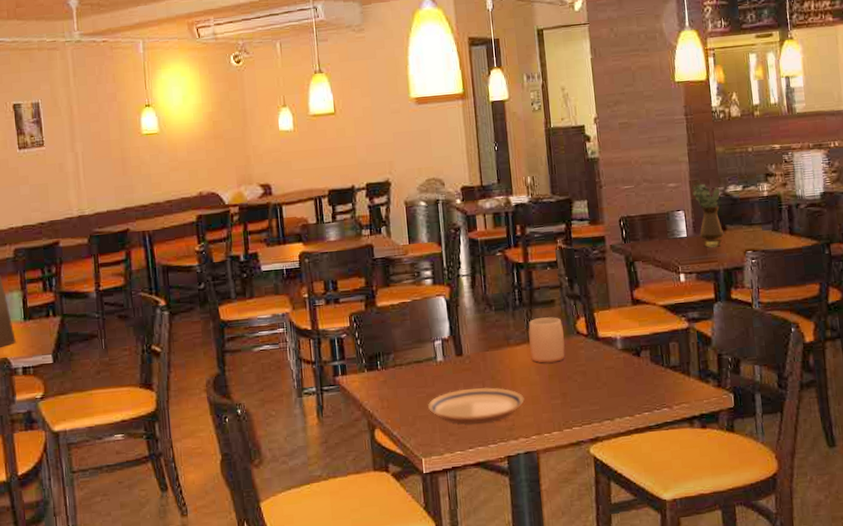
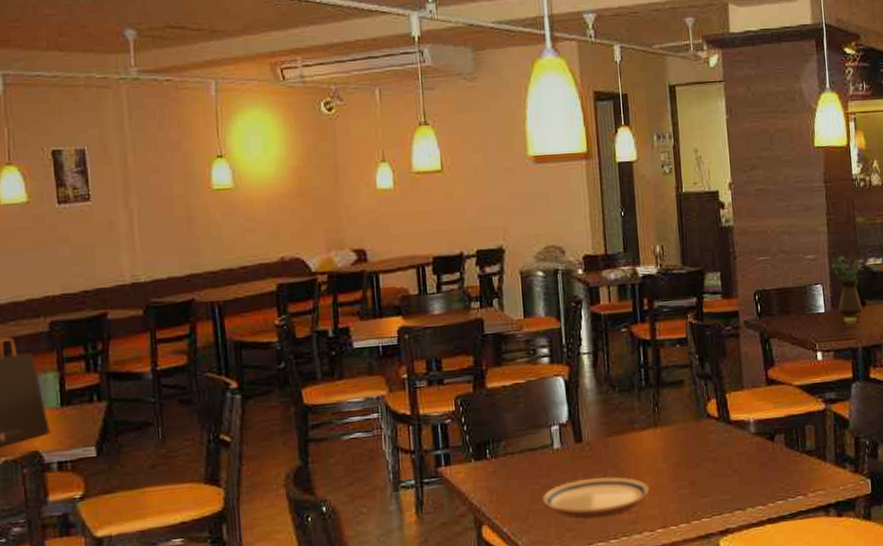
mug: present [528,317,565,363] -> none [655,398,695,450]

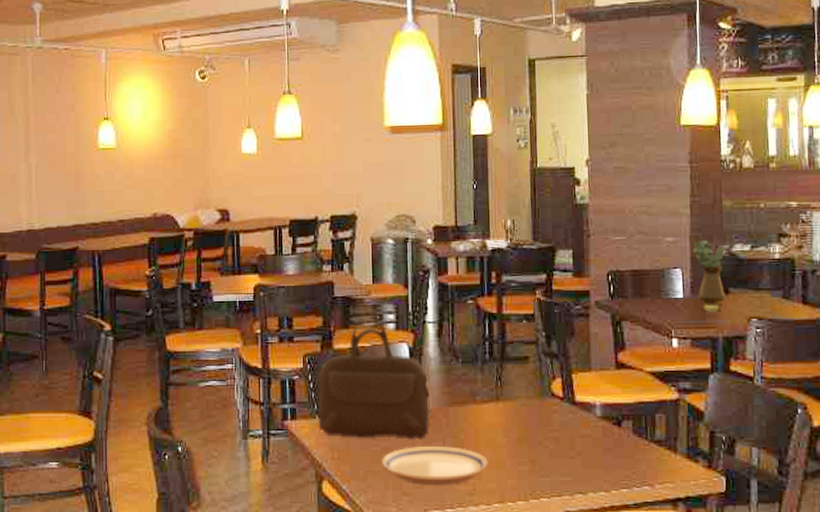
handbag: none [470,350,590,478] -> present [316,315,430,439]

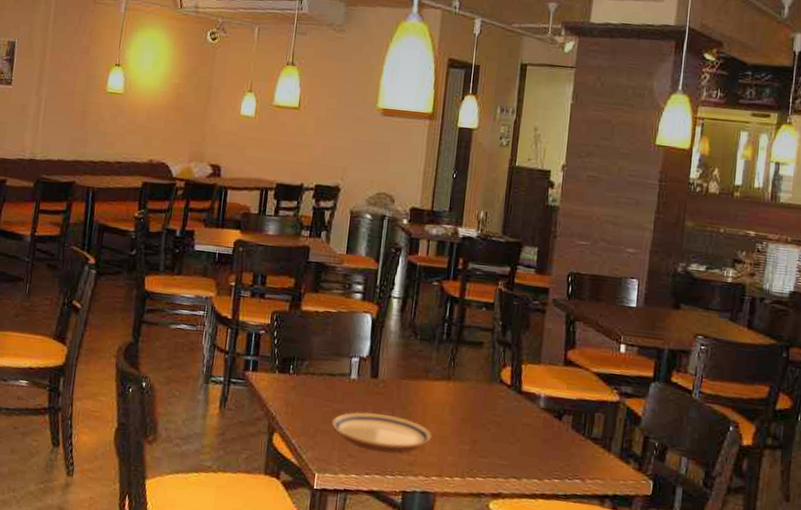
handbag: present [316,315,430,439] -> none [277,282,386,405]
vase: present [691,237,725,312] -> none [650,251,681,325]

